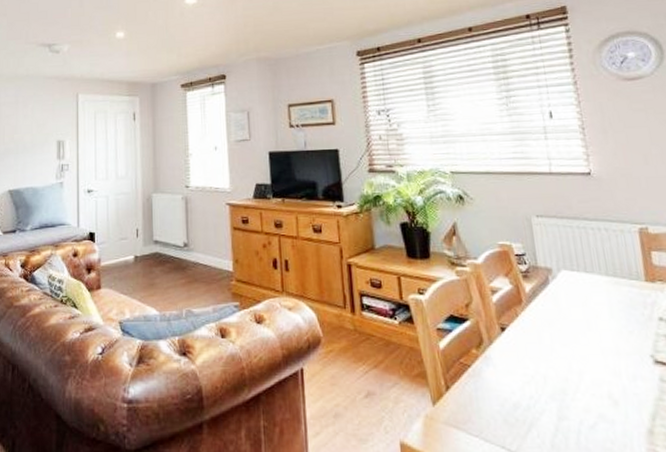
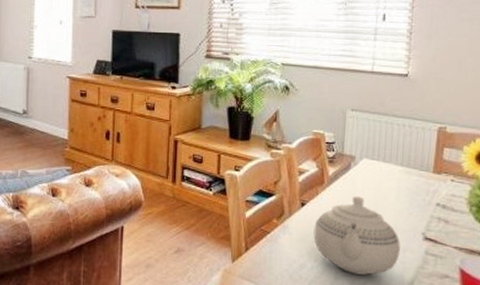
teapot: none [521,315,630,413] -> present [313,196,400,275]

